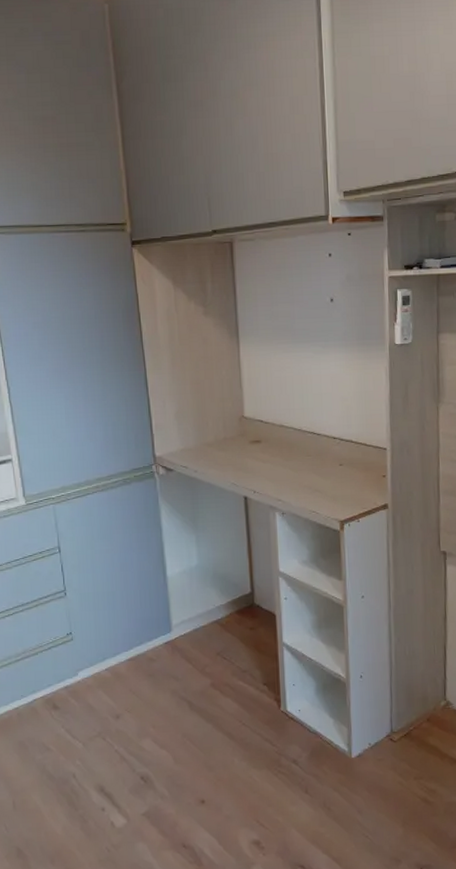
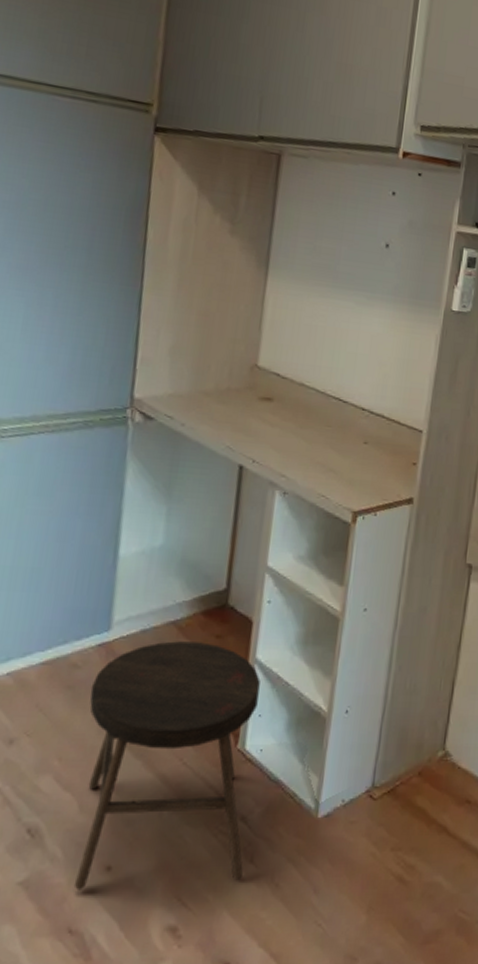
stool: none [165,634,302,818] -> present [73,641,261,891]

